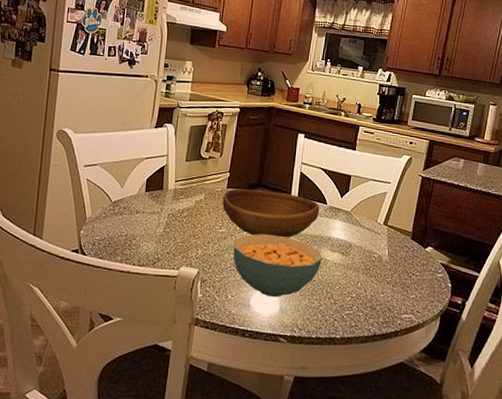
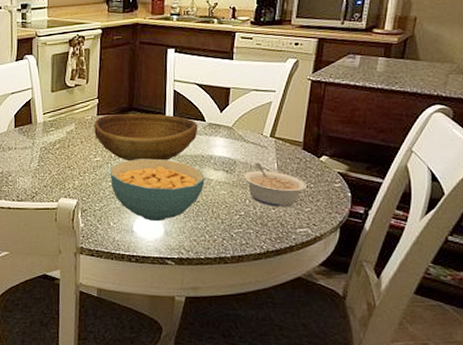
legume: none [358,247,413,293] -> present [244,162,307,208]

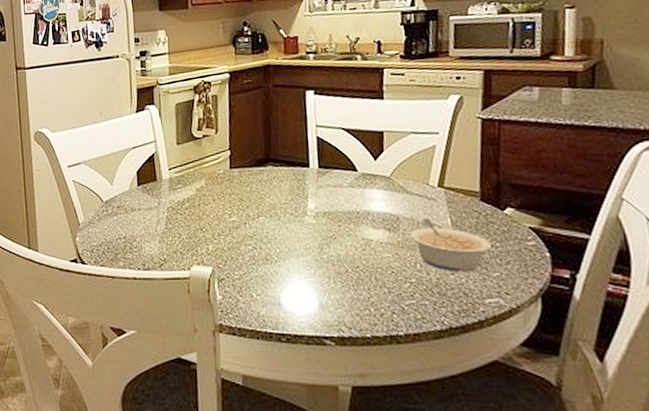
bowl: present [94,113,198,162] -> none [227,164,350,221]
cereal bowl: present [110,158,205,222] -> none [249,216,363,292]

